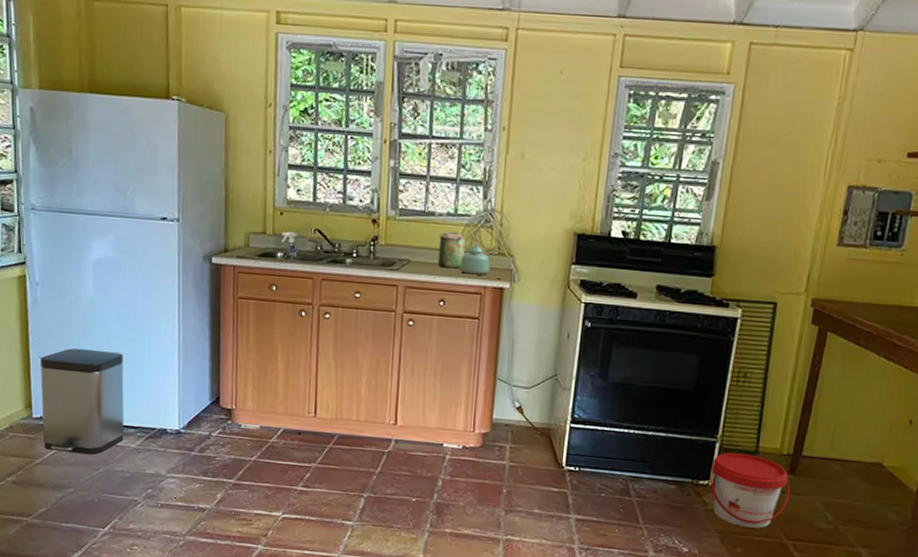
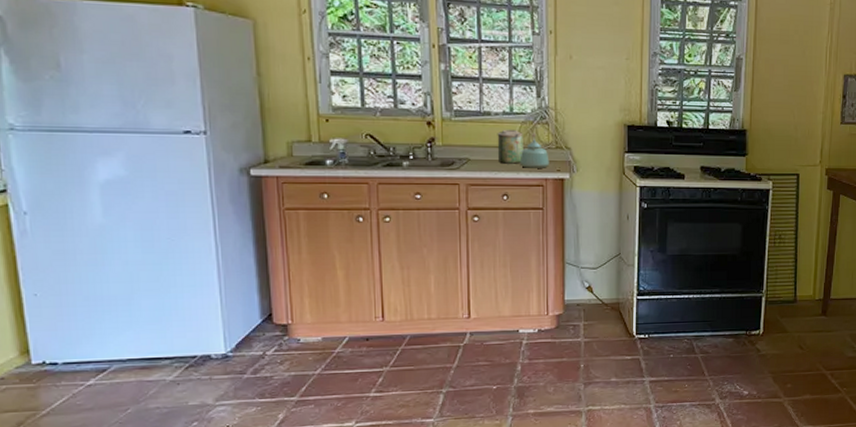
pedal bin: present [41,348,125,454] -> none [37,279,157,398]
bucket: present [709,452,790,529] -> none [760,303,824,365]

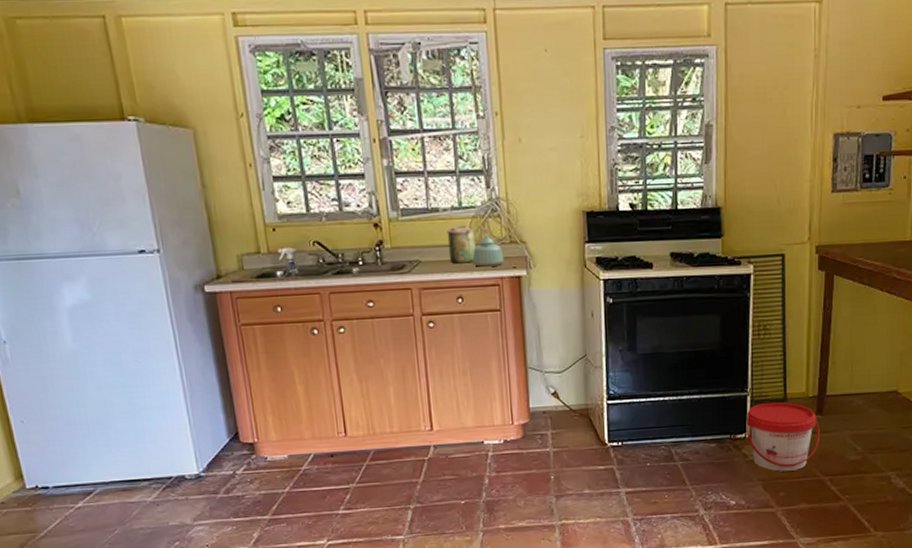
bucket: none [760,303,824,365] -> present [746,402,820,472]

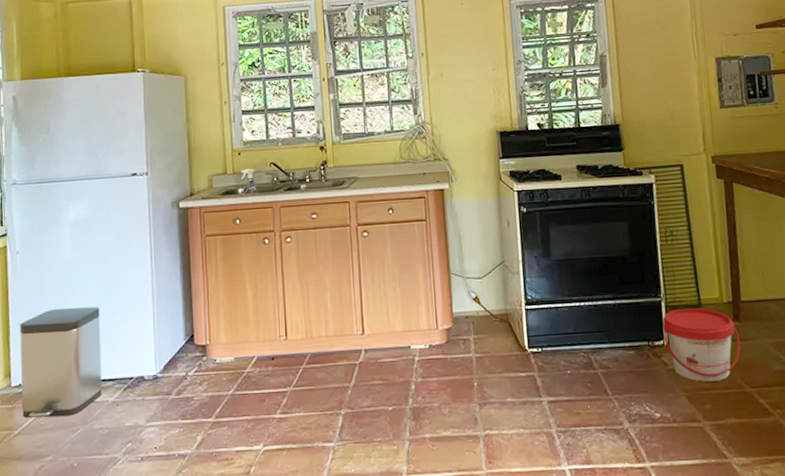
pedal bin: none [24,403,138,520] -> present [20,307,102,418]
canister: present [447,225,476,264] -> none [380,146,405,180]
kettle: present [472,227,504,268] -> none [402,147,429,183]

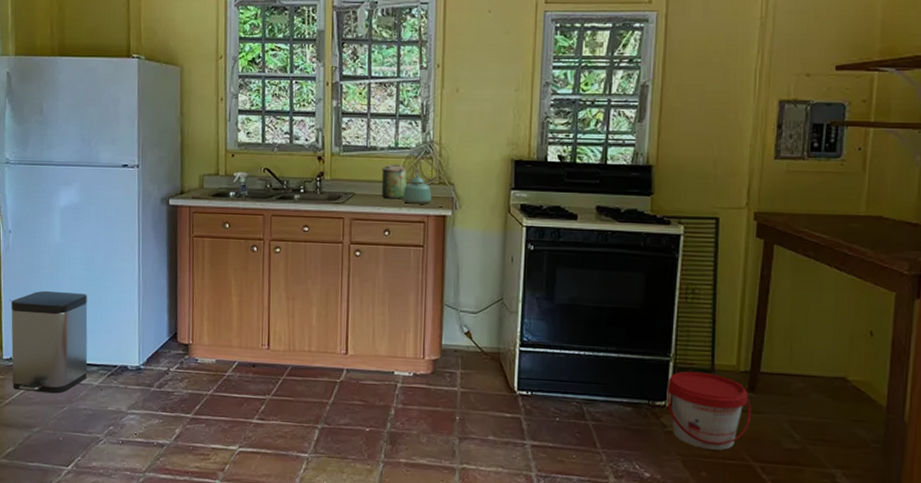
canister: none [380,146,405,180] -> present [381,164,407,199]
kettle: none [402,147,429,183] -> present [402,167,432,205]

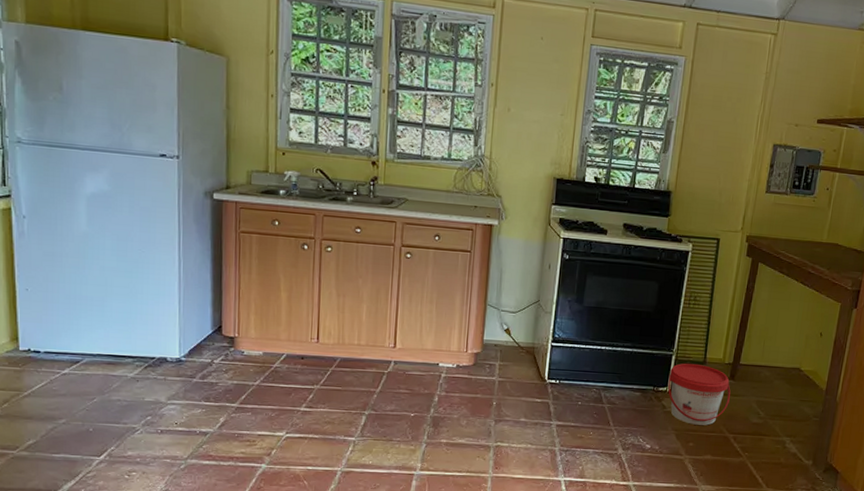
pedal bin: present [11,290,88,393] -> none [28,280,121,385]
canister: present [381,164,407,199] -> none [433,173,459,208]
kettle: present [402,167,432,205] -> none [453,179,481,214]

